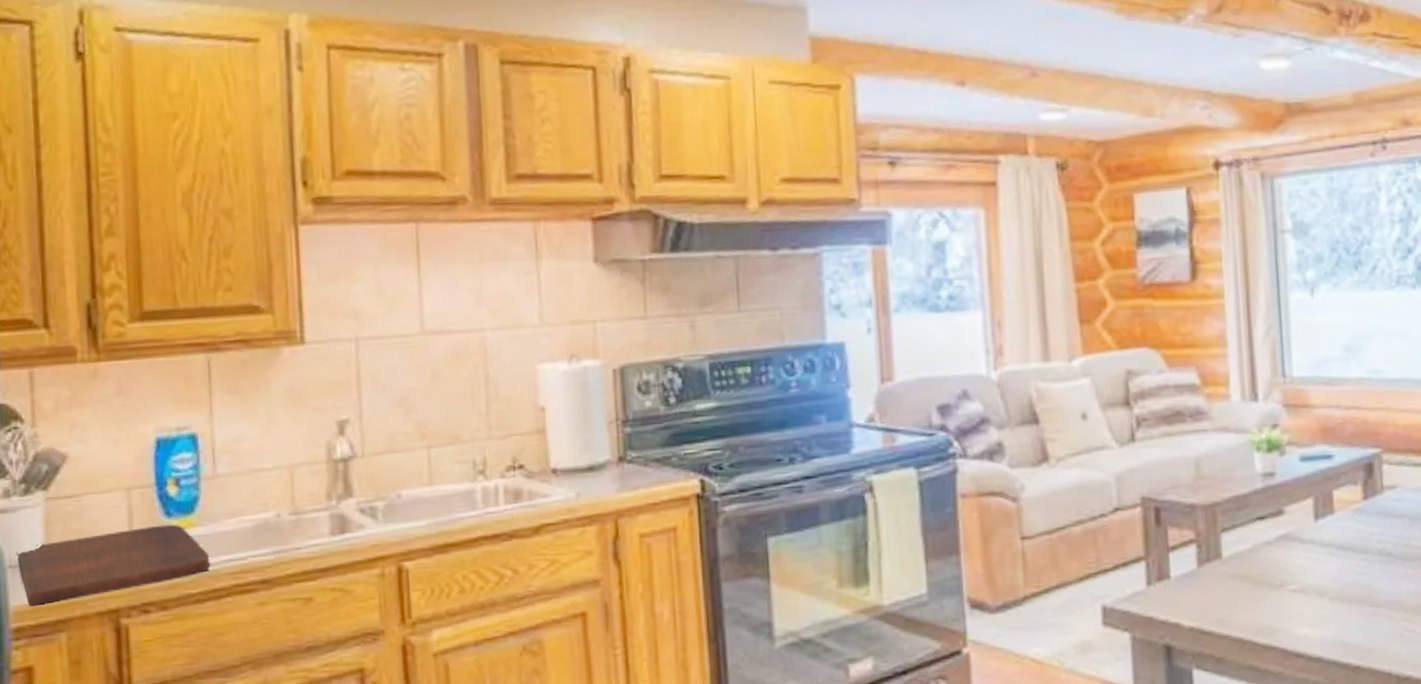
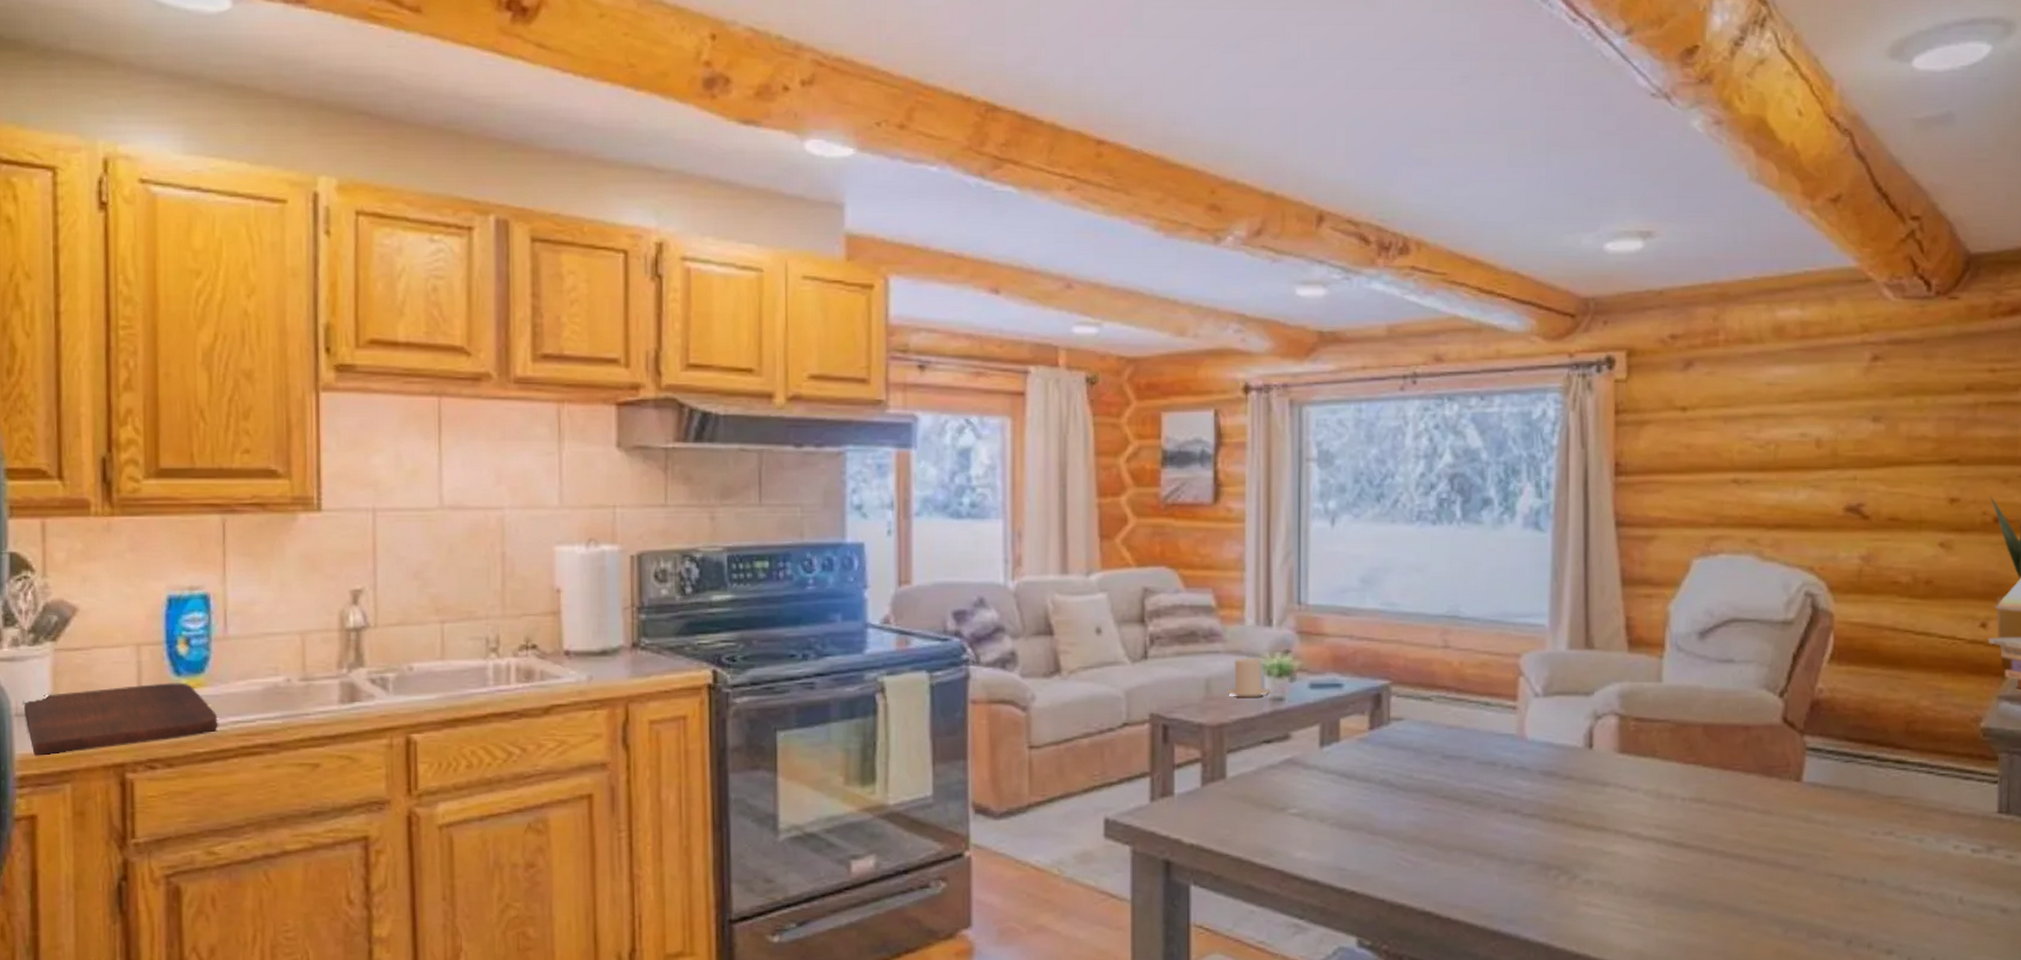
candle: none [1217,434,1261,476] -> present [1227,658,1271,699]

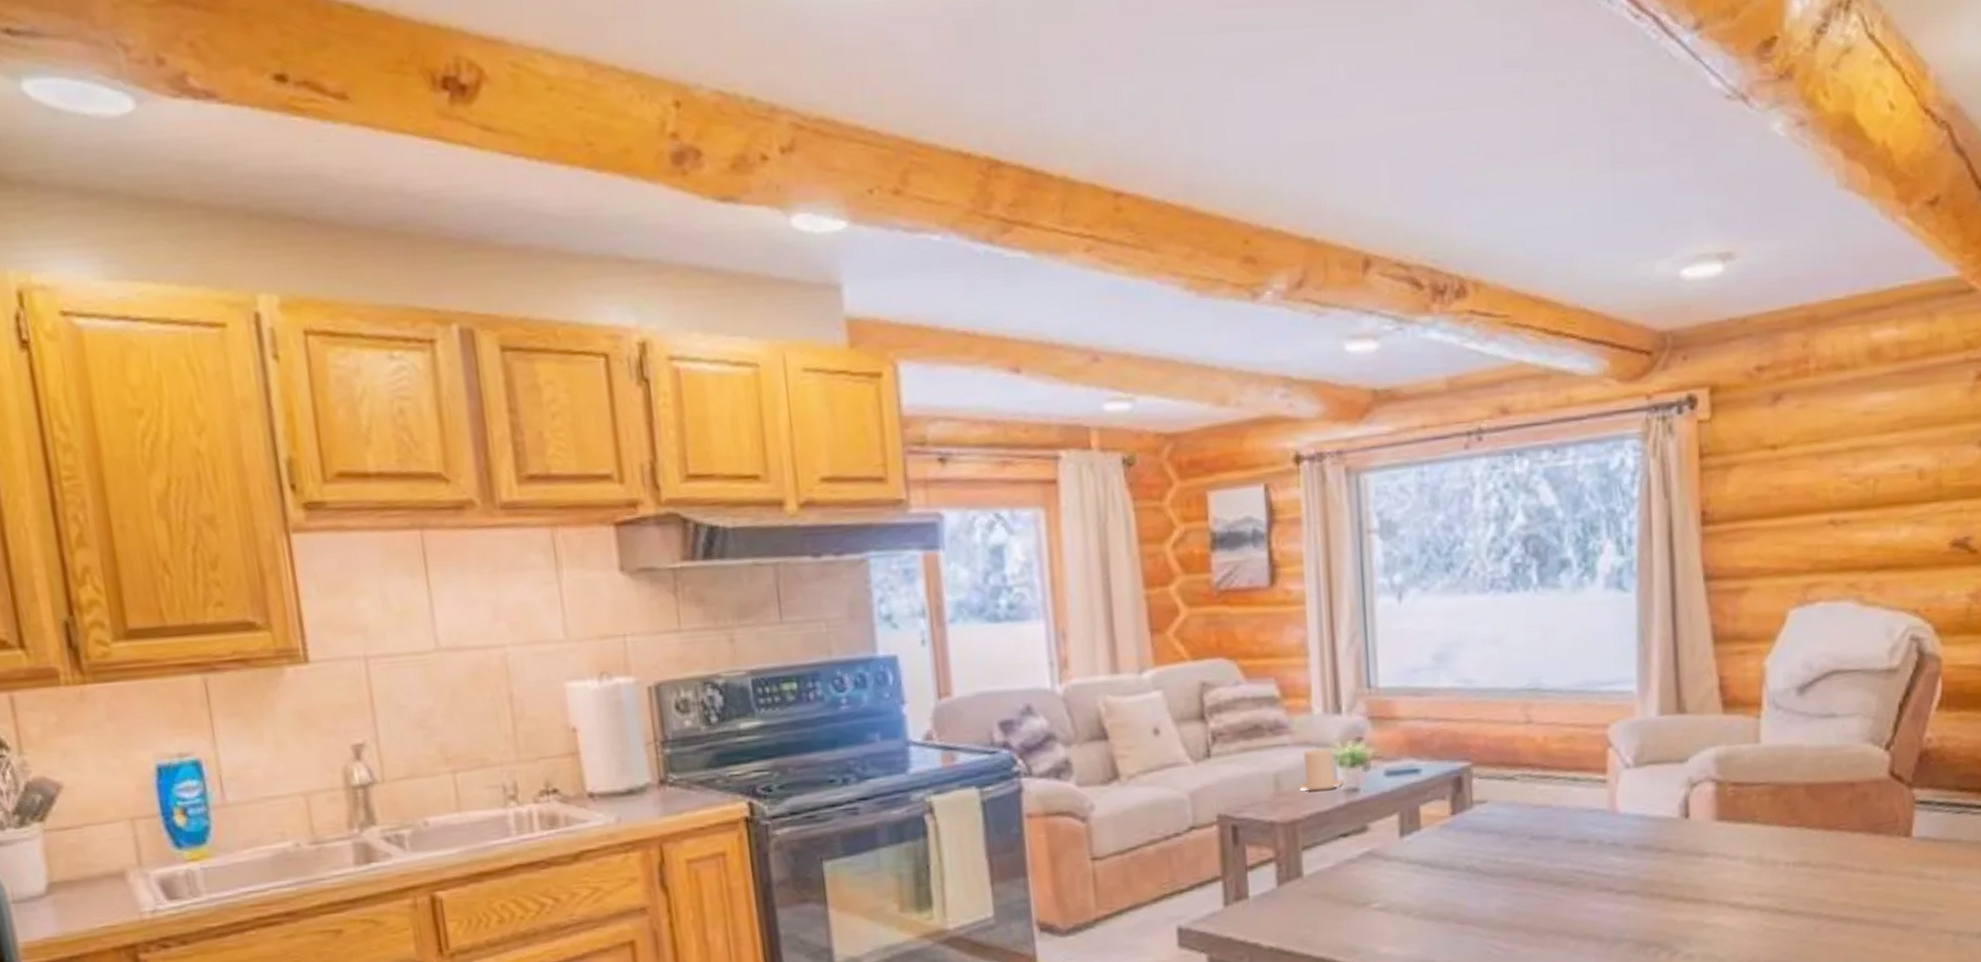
cutting board: present [23,683,218,757] -> none [18,855,229,944]

